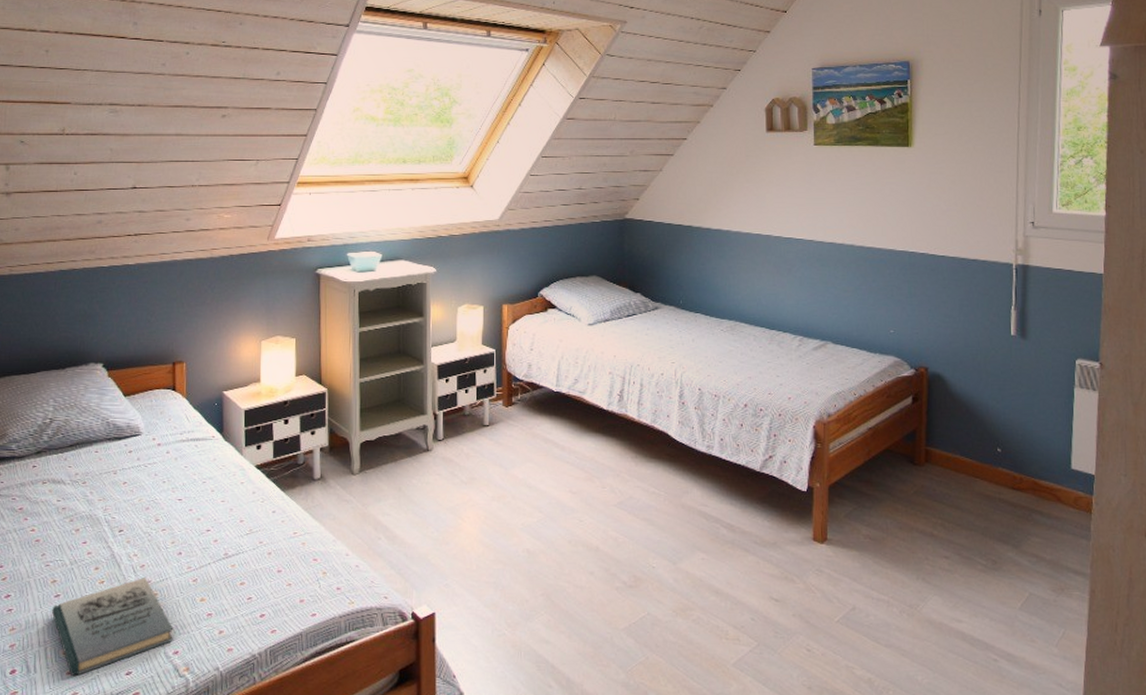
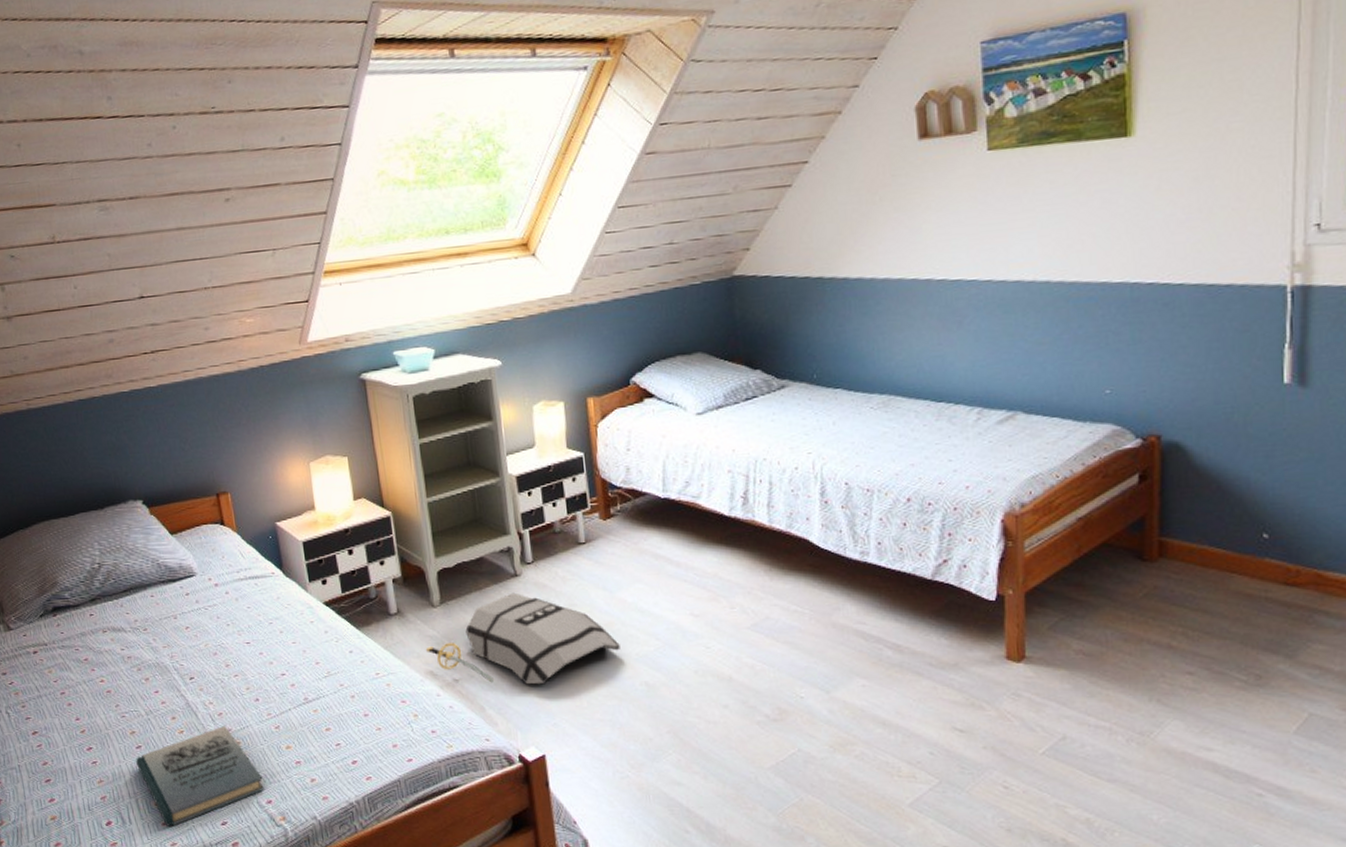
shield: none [341,465,509,548] -> present [425,592,620,685]

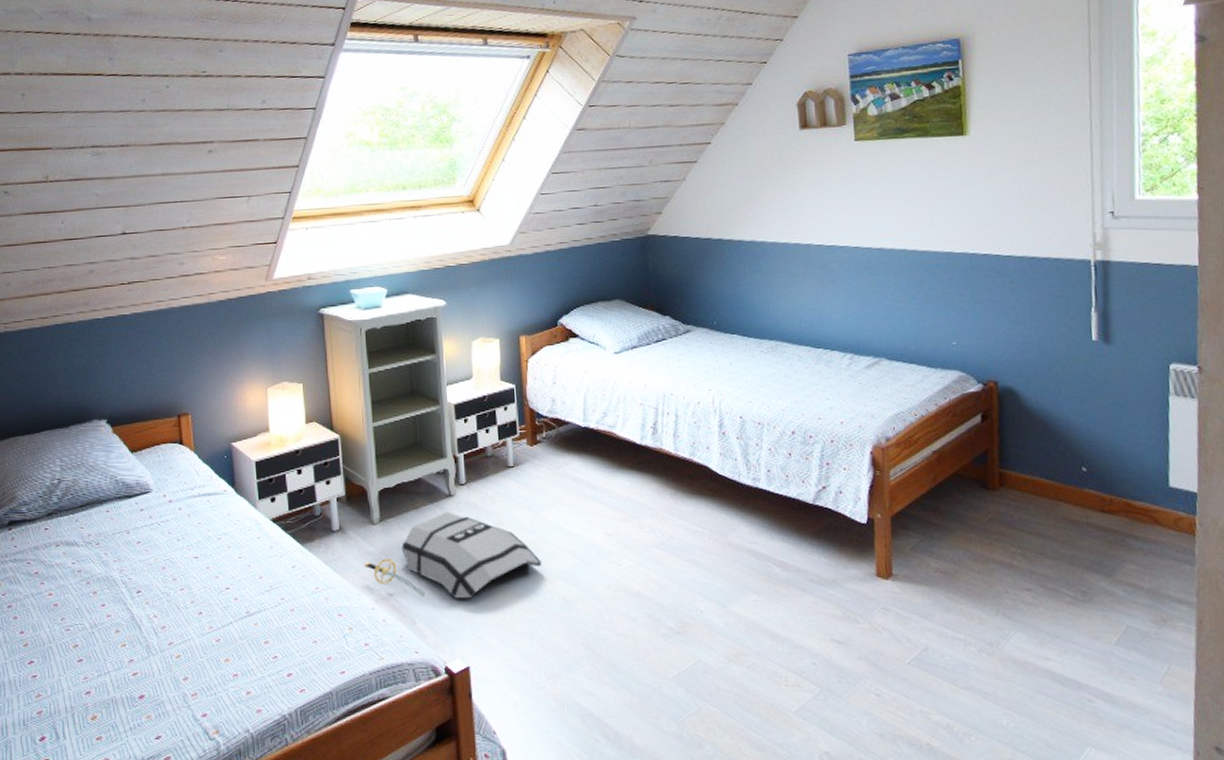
book: present [136,726,264,828] -> none [76,639,200,743]

